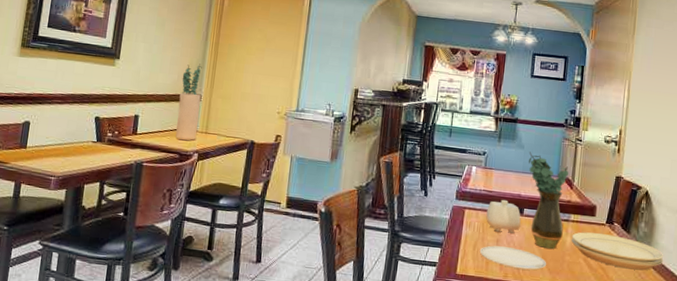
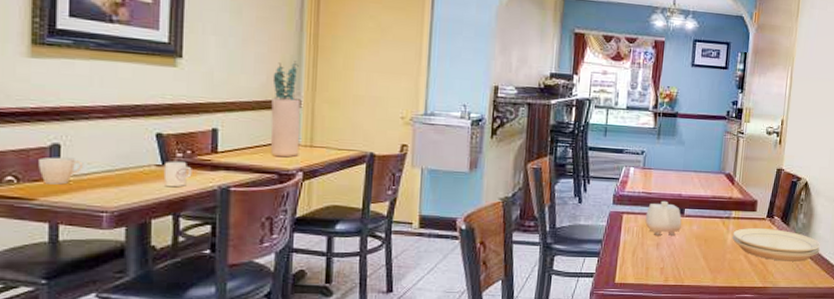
cup: none [13,131,44,153] -> present [38,157,84,185]
mug: none [96,139,118,160] -> present [163,161,192,188]
plate: present [479,245,547,271] -> none [639,250,708,272]
vase: present [529,152,568,249] -> none [689,148,730,248]

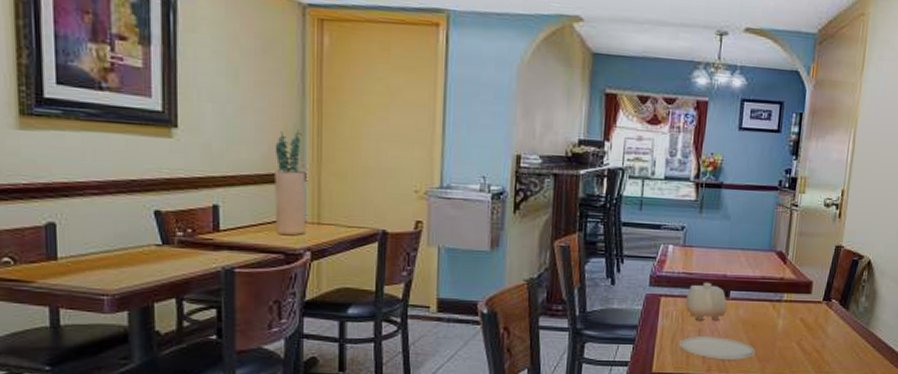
cup: present [38,157,84,185] -> none [34,236,81,266]
mug: present [163,161,192,188] -> none [164,240,194,269]
plate: none [639,250,708,272] -> present [678,336,756,360]
plate: present [732,228,821,262] -> none [784,312,884,350]

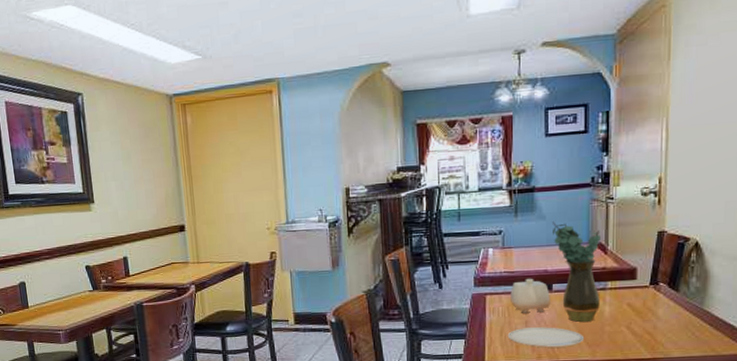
vase: present [274,129,306,236] -> none [161,192,190,275]
vase: none [736,223,782,334] -> present [553,221,601,322]

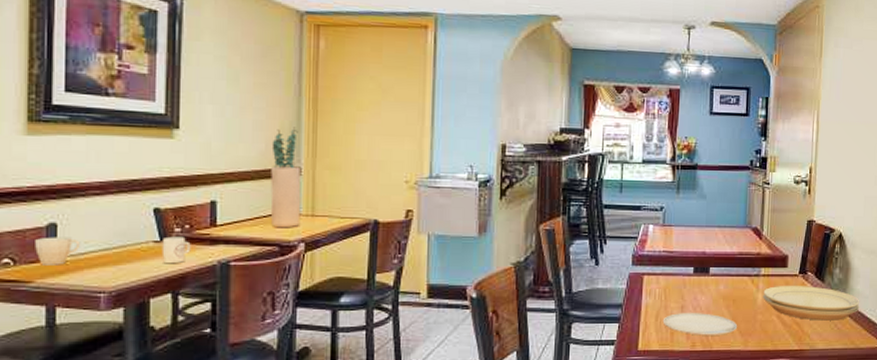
cup: none [14,291,42,313] -> present [35,237,81,265]
mug: none [94,286,115,307] -> present [161,236,191,264]
vase: none [161,192,190,275] -> present [270,127,301,228]
sugar bowl: present [510,278,550,313] -> none [668,259,707,297]
vase: present [553,221,601,322] -> none [712,201,756,309]
plate: none [610,296,721,330] -> present [763,286,860,321]

